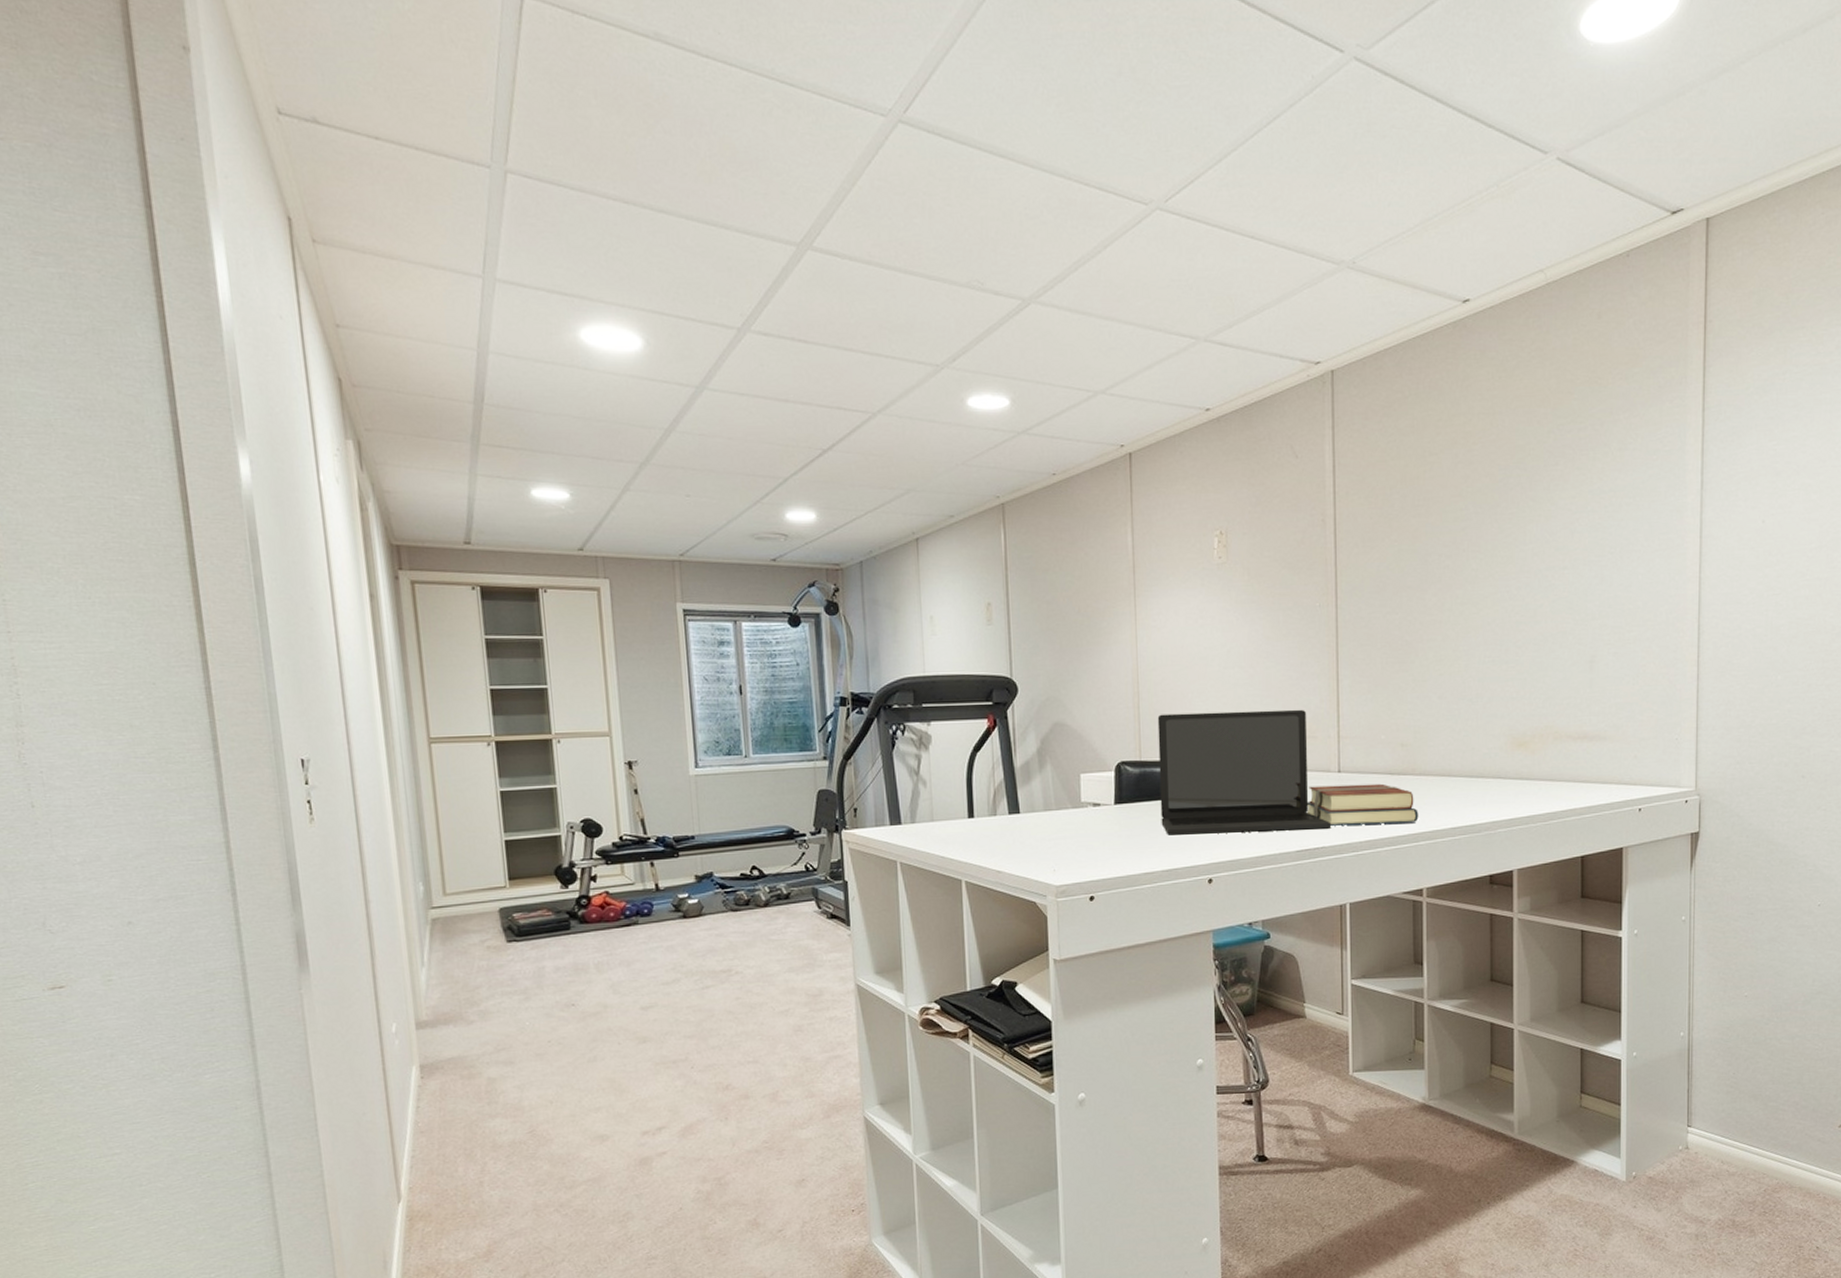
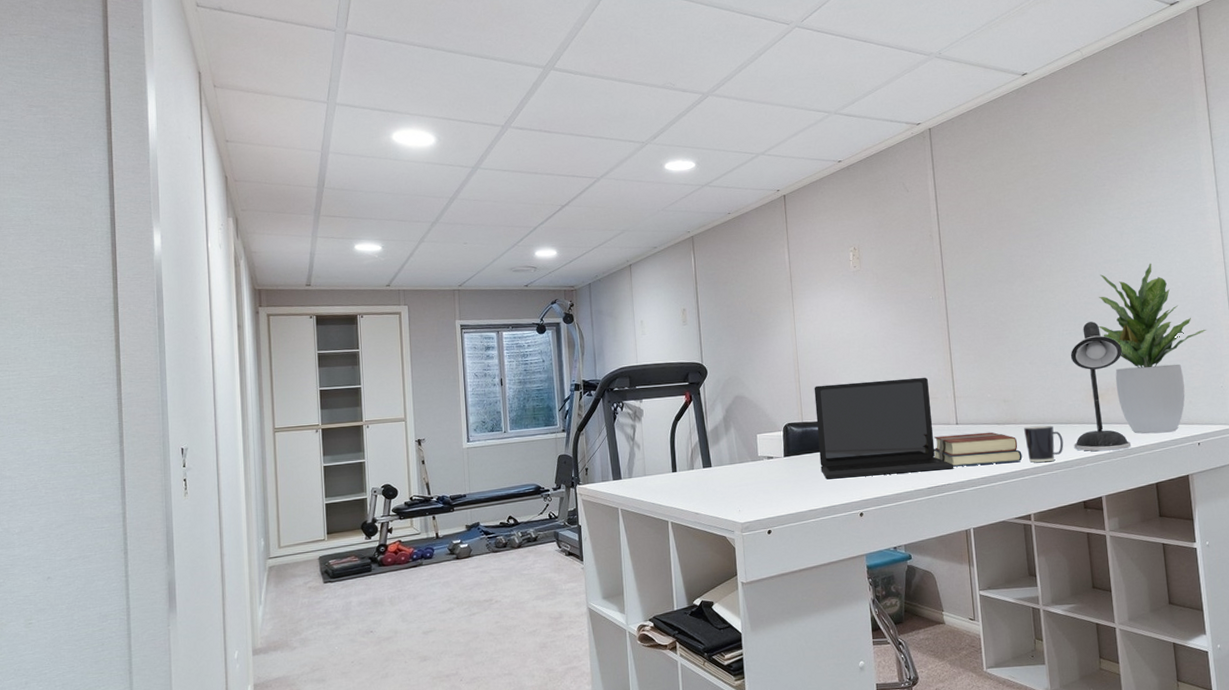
mug: none [1424,778,1472,825] -> present [1024,425,1064,463]
desk lamp: none [1484,647,1557,814] -> present [1070,321,1132,452]
potted plant: none [1531,573,1666,795] -> present [1099,263,1206,434]

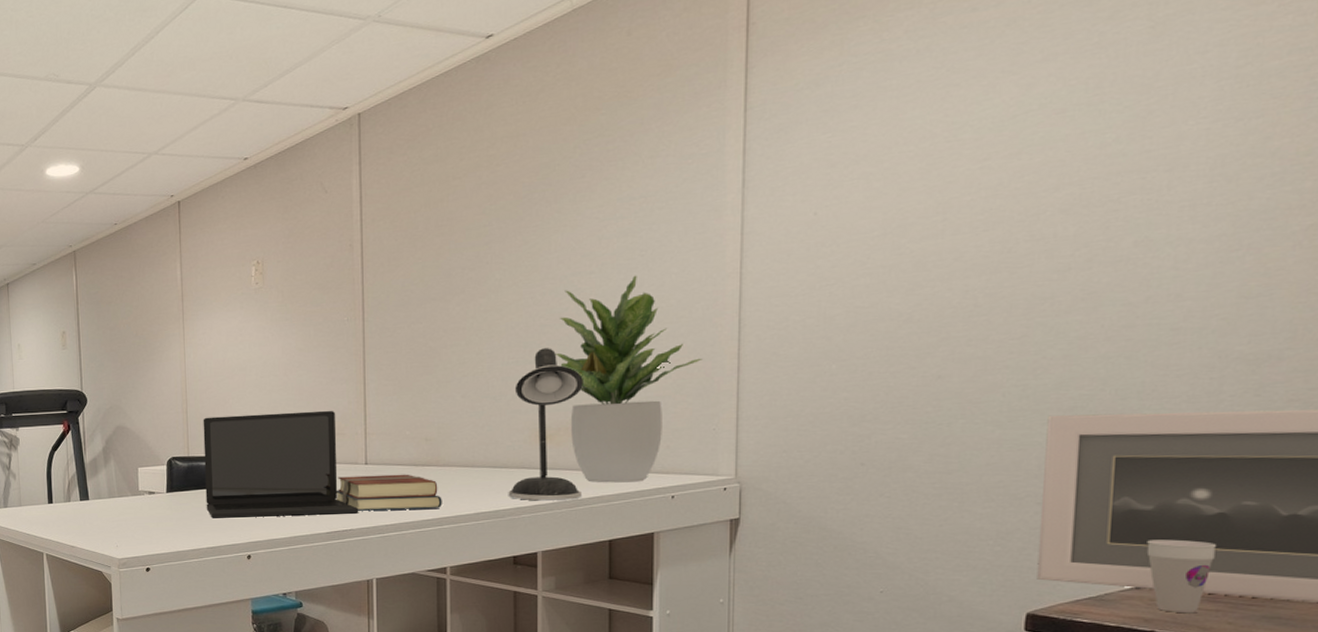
mug: present [1024,425,1064,463] -> none [447,468,495,511]

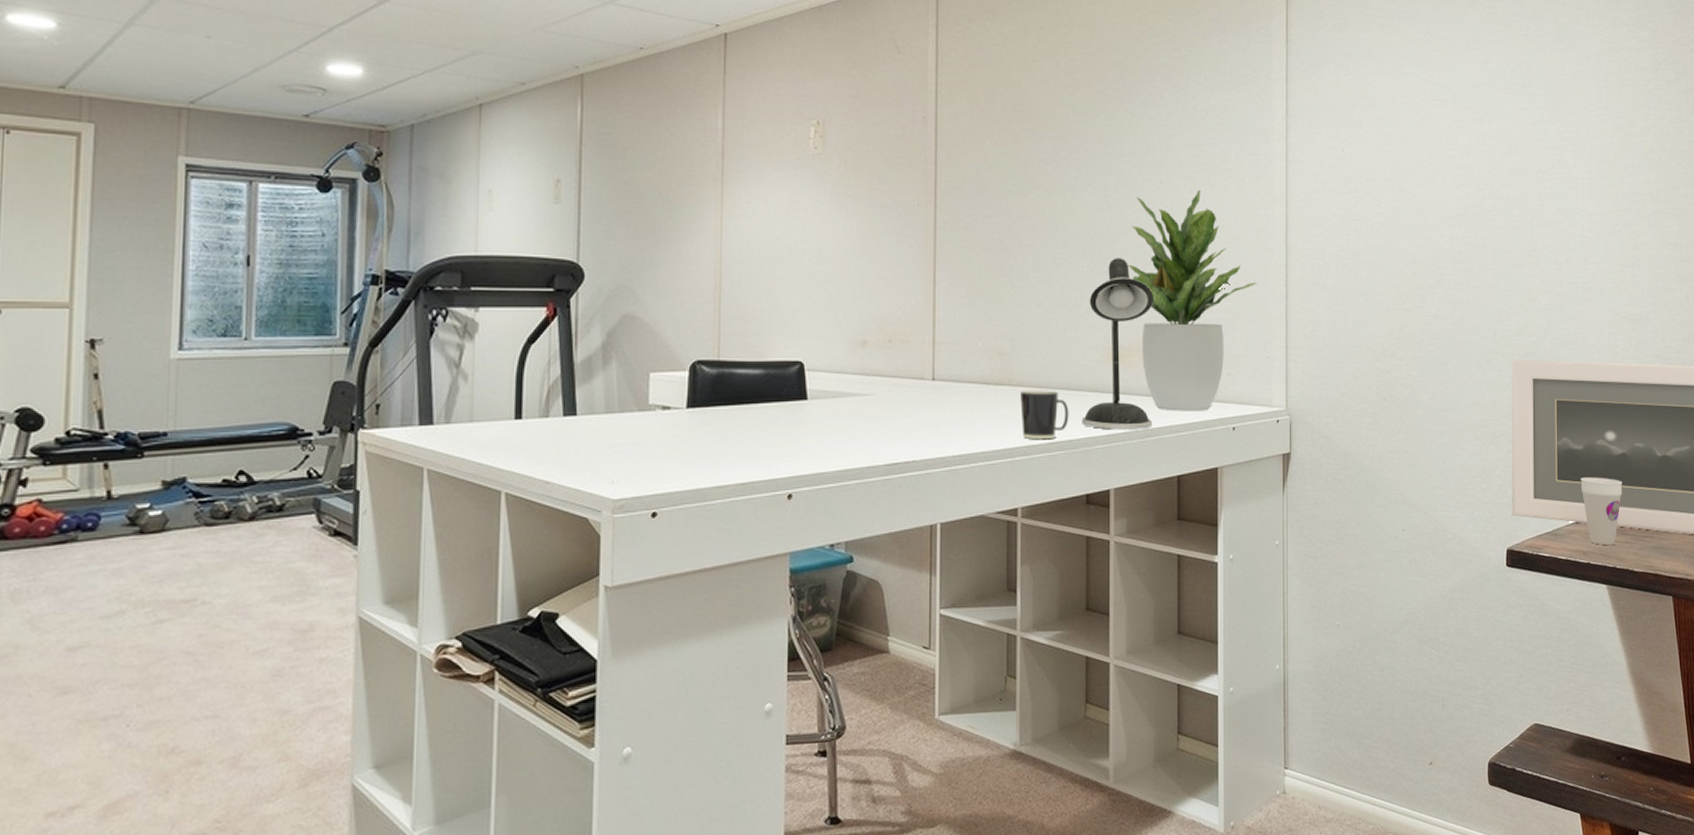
laptop: present [203,410,359,518] -> none [738,310,924,444]
books: present [336,474,442,511] -> none [897,393,1015,438]
mug: none [447,468,495,511] -> present [1020,390,1069,440]

